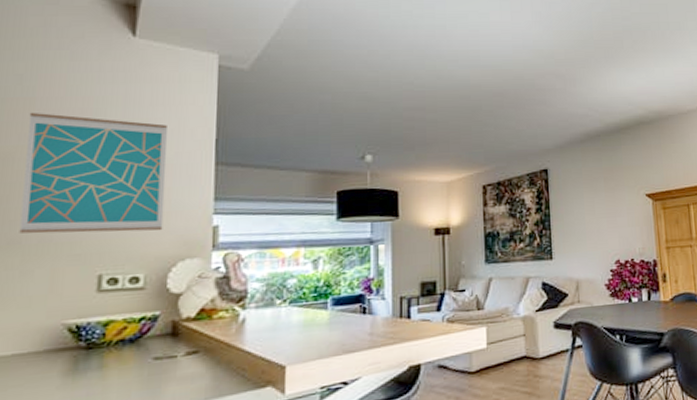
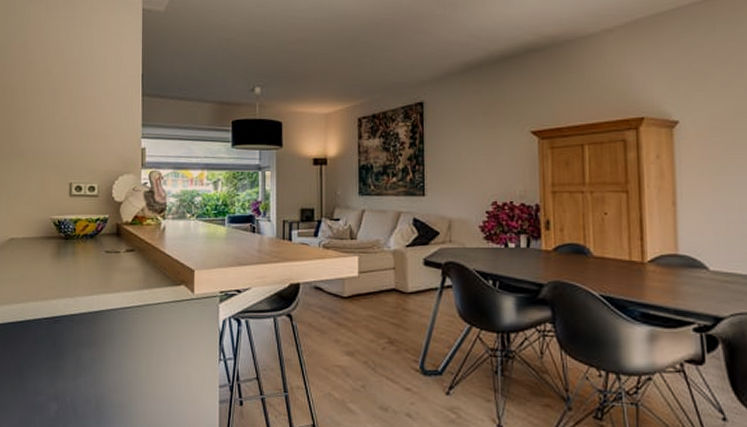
wall art: present [19,112,167,234] -> none [23,54,109,151]

